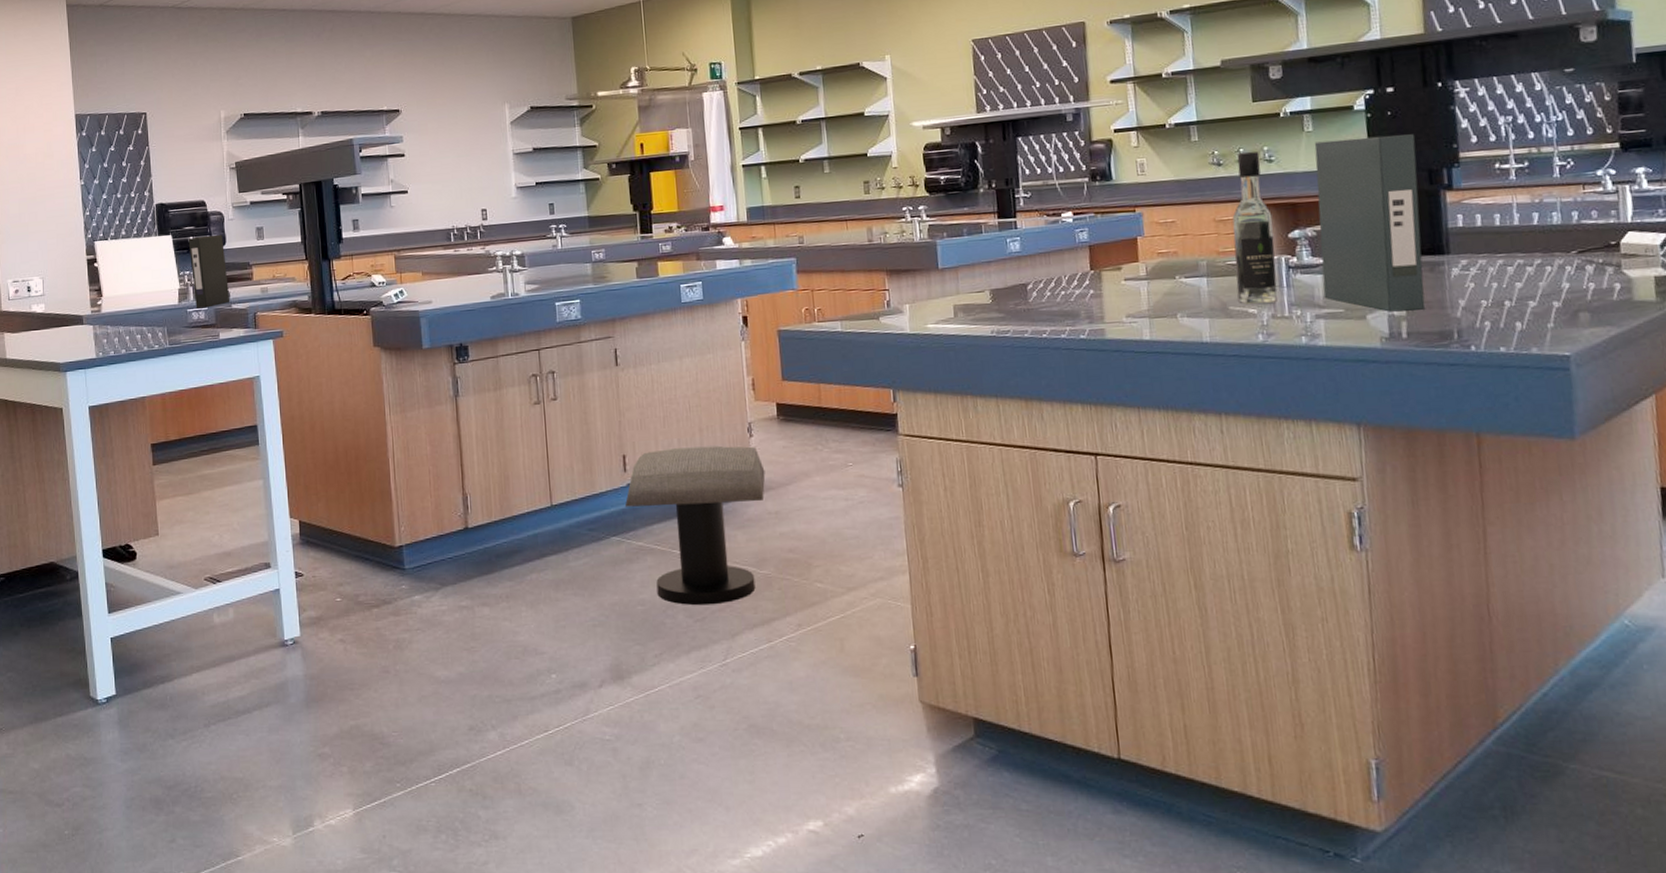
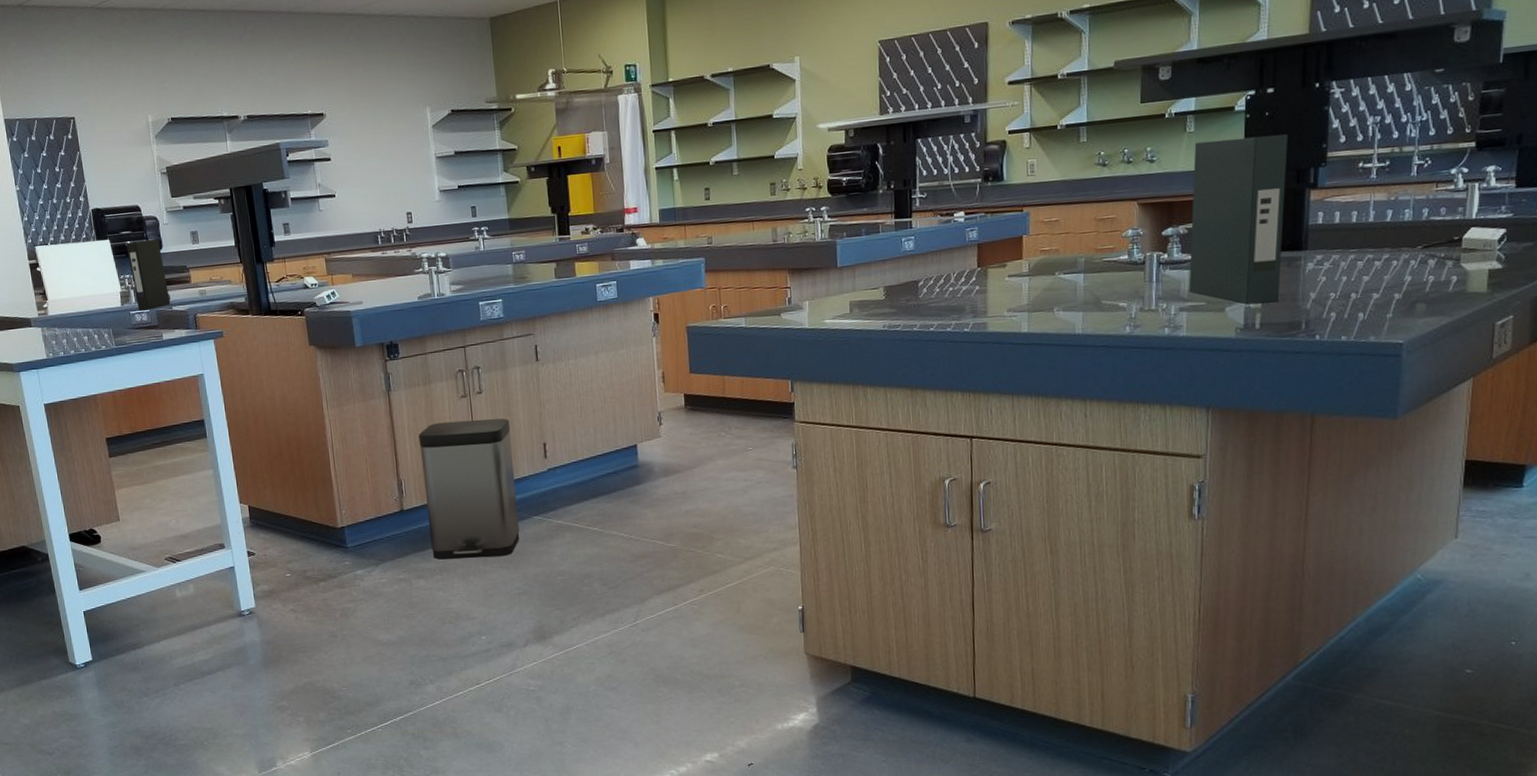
pedal bin: none [487,427,596,585] -> present [418,418,520,560]
stool: present [624,445,766,606] -> none [545,433,673,575]
bottle: present [1232,152,1278,305] -> none [1110,152,1149,299]

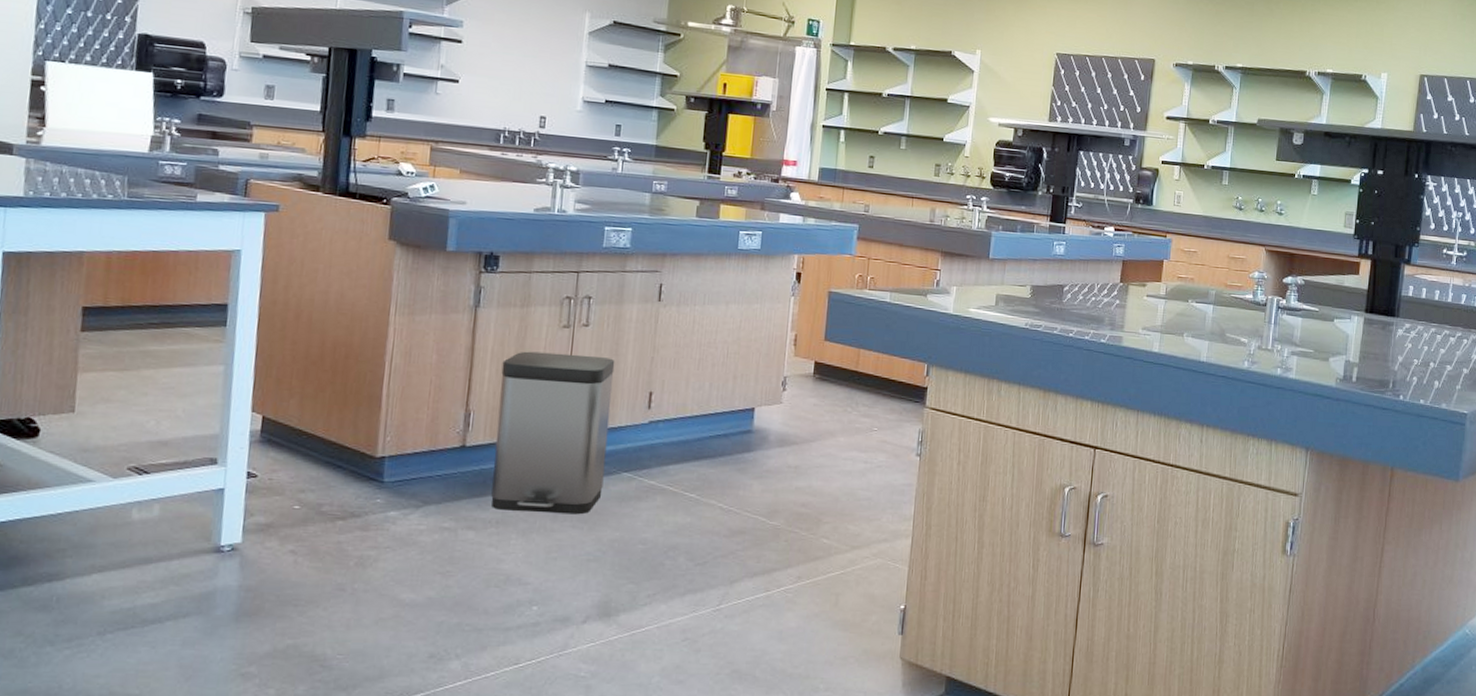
binder: present [126,238,171,311] -> none [171,81,221,164]
binder: present [1188,134,1289,305] -> none [1300,205,1392,360]

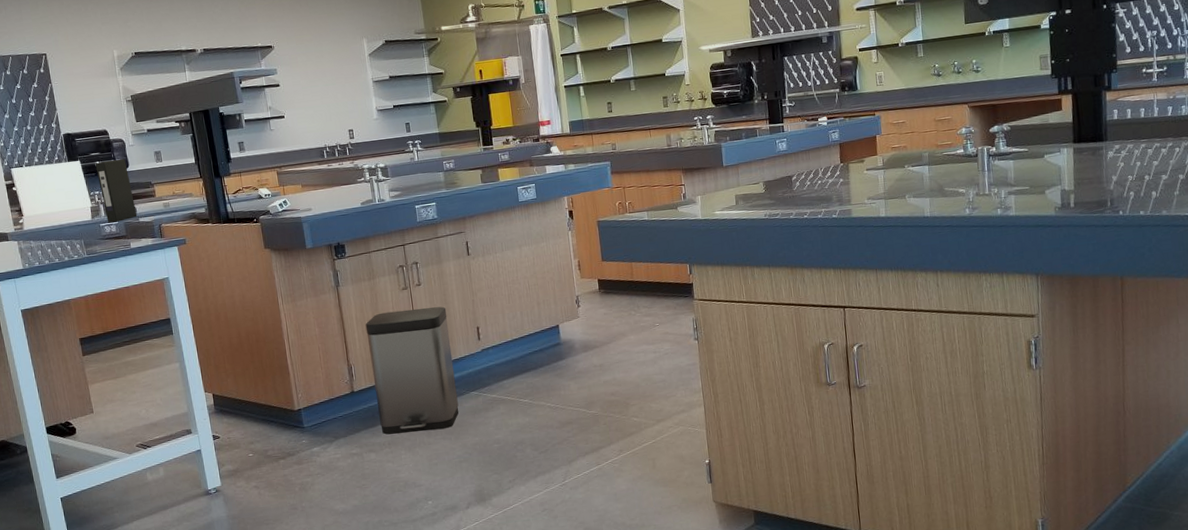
binder: none [171,81,221,164] -> present [95,158,138,223]

